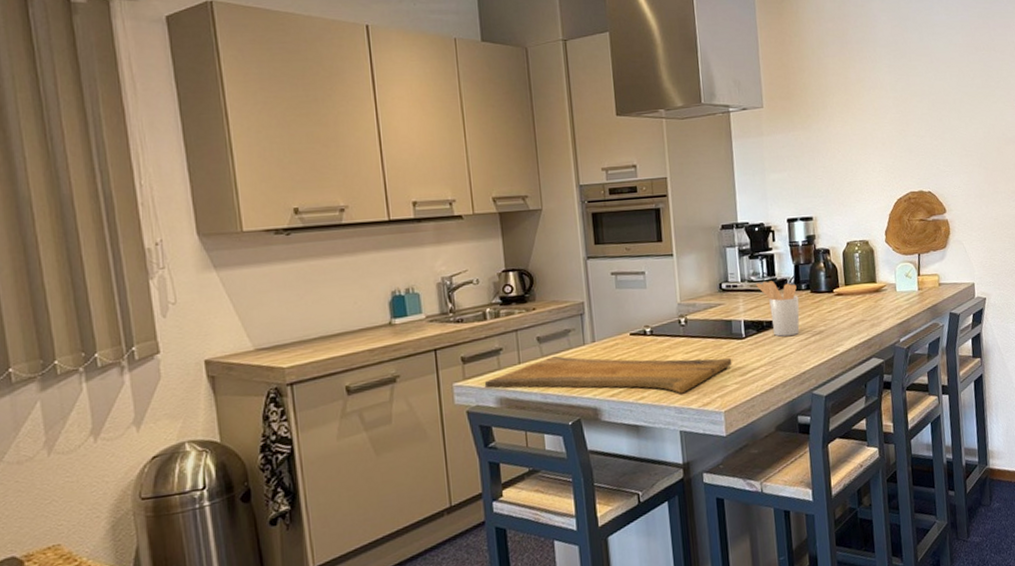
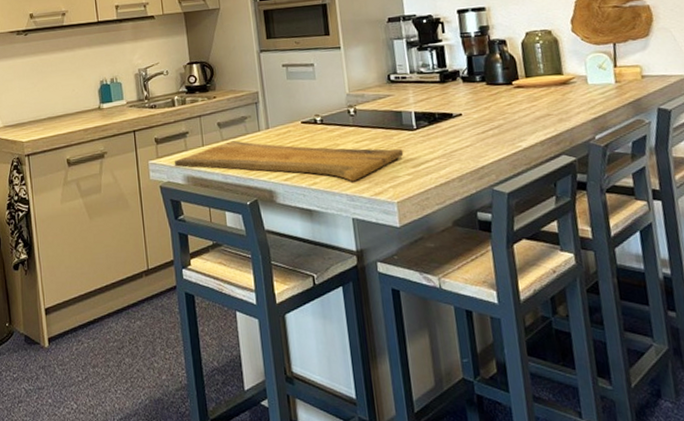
utensil holder: present [756,280,800,337] -> none [426,72,476,129]

